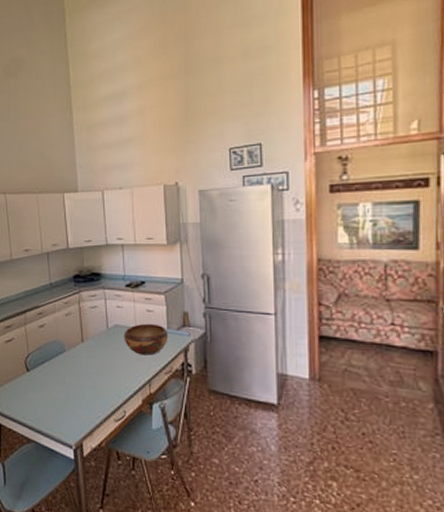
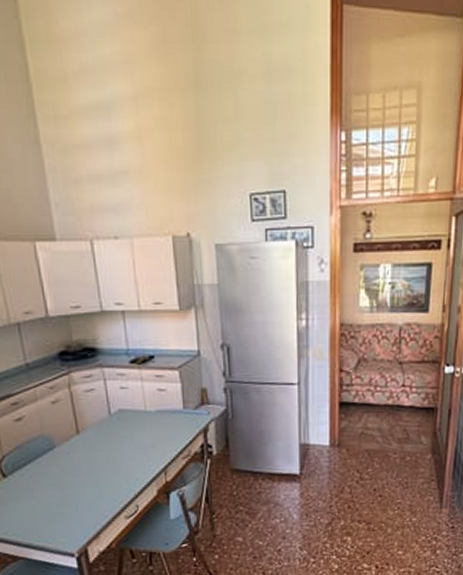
decorative bowl: present [124,323,169,356] -> none [131,404,185,441]

